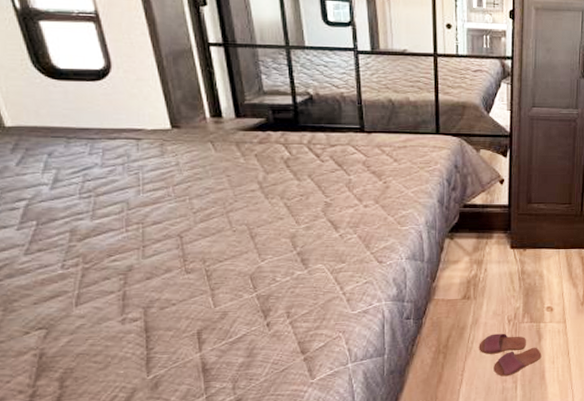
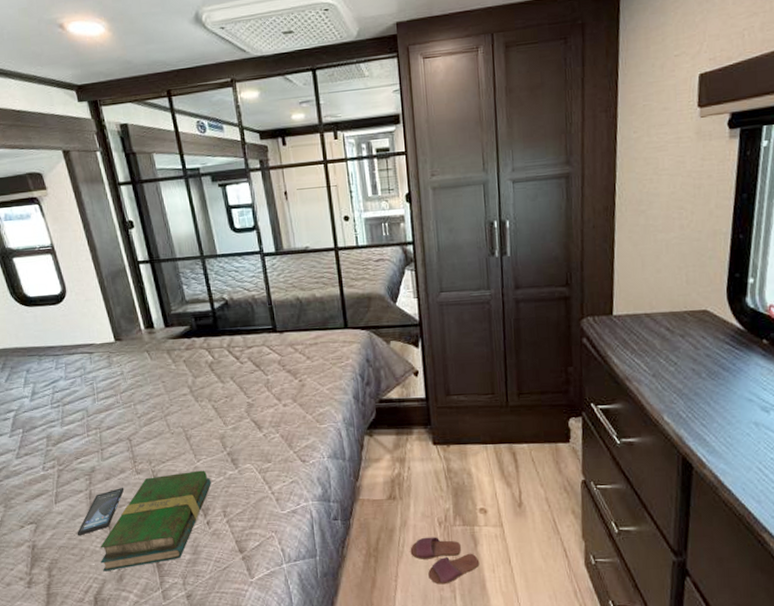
smartphone: none [102,288,169,341] -> present [77,488,124,535]
book: none [130,270,276,379] -> present [100,470,211,572]

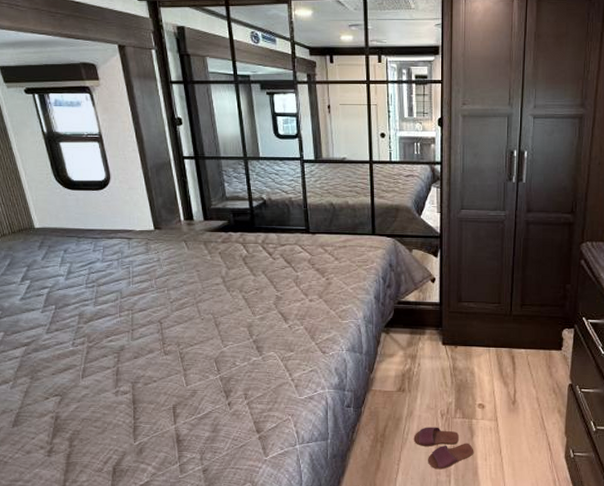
smartphone: present [77,488,124,535] -> none [101,367,151,409]
book: present [100,470,211,572] -> none [122,355,235,444]

